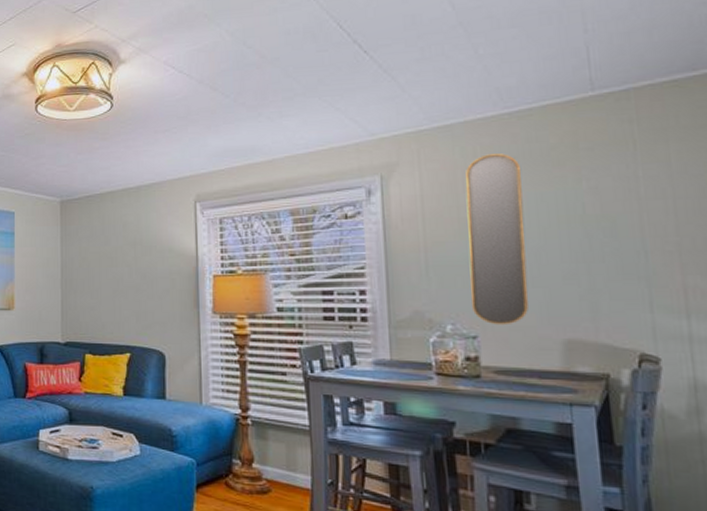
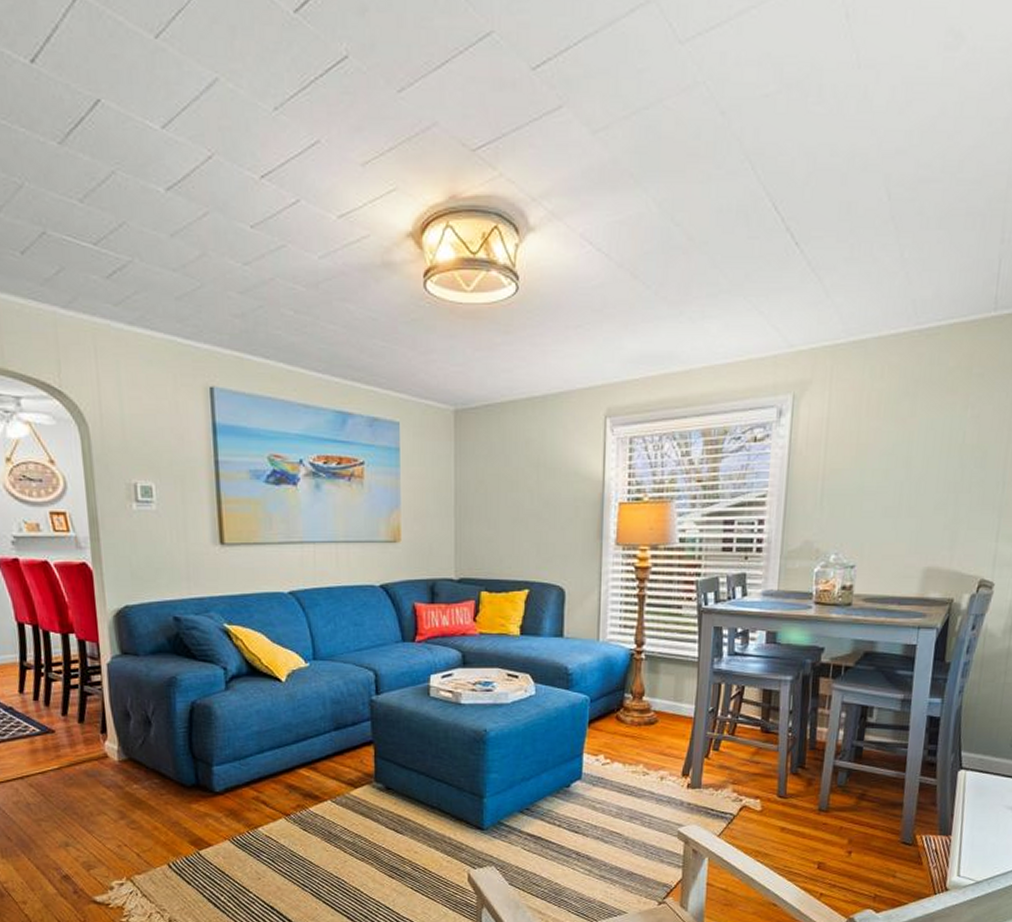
home mirror: present [465,154,529,325] -> none [855,375,920,555]

